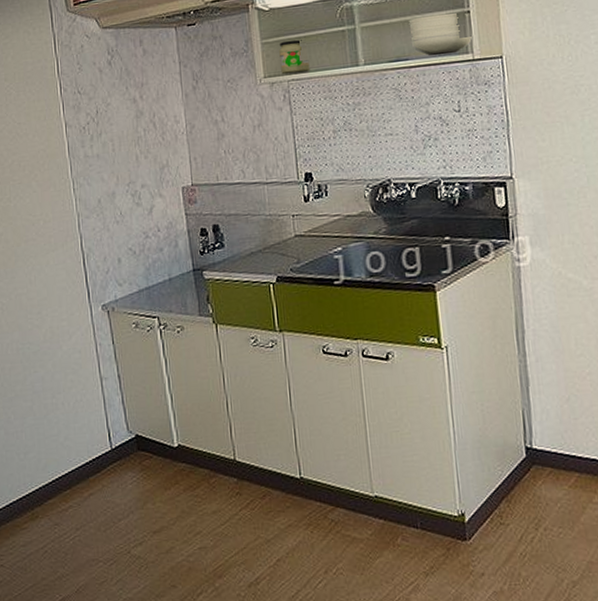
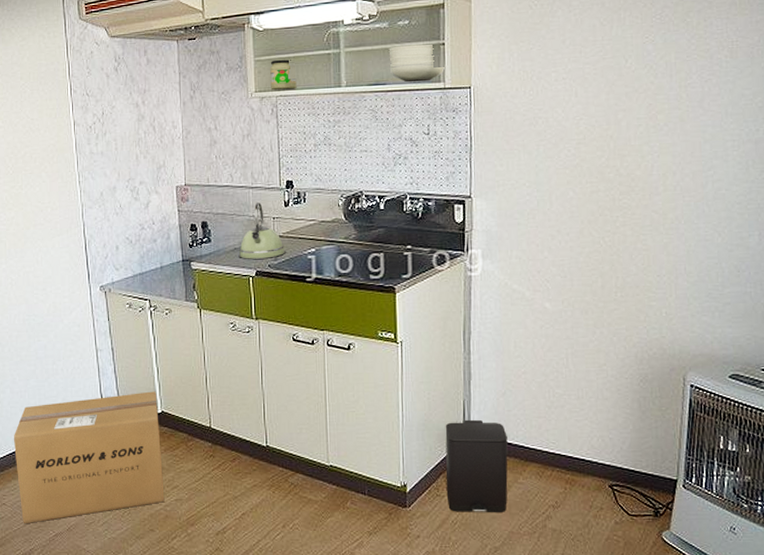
box: none [10,422,187,589] -> present [13,391,165,524]
kettle: none [256,199,309,265] -> present [238,202,286,260]
pedal bin: none [503,431,583,543] -> present [445,419,508,512]

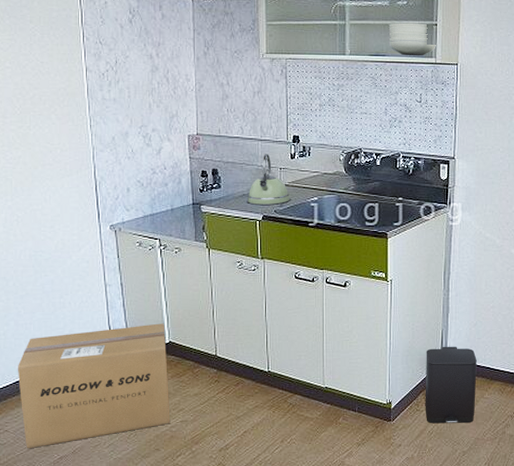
jar: present [270,59,297,91] -> none [281,25,305,54]

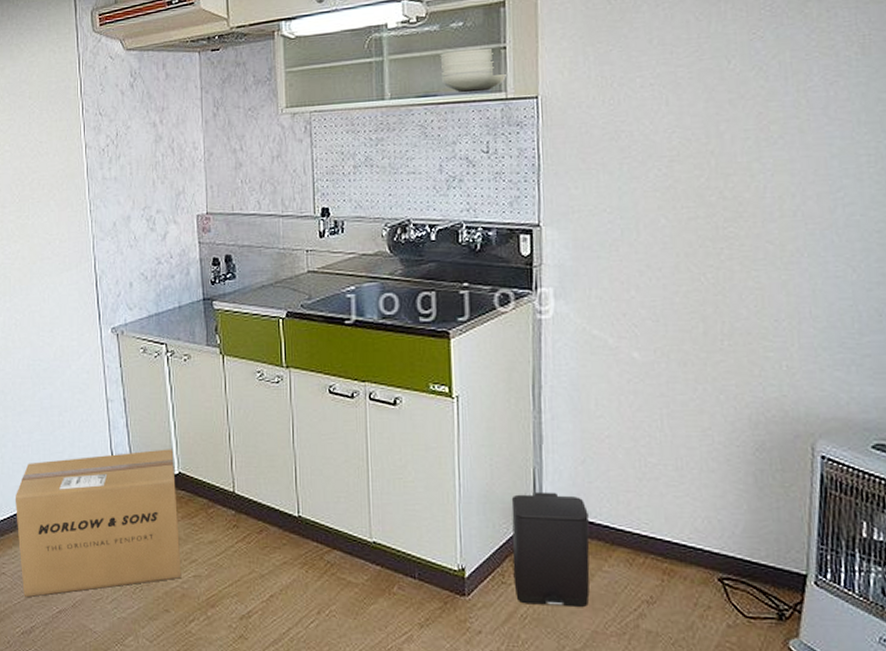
kettle: present [246,154,291,206] -> none [266,233,321,299]

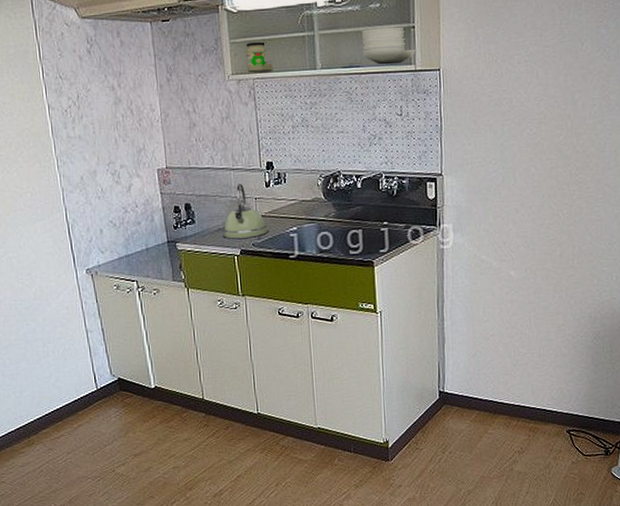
box: present [14,449,182,598] -> none [8,368,163,500]
kettle: none [266,233,321,299] -> present [223,184,269,240]
jar: none [303,70,334,105] -> present [246,41,273,73]
pedal bin: present [511,491,590,607] -> none [422,379,479,462]

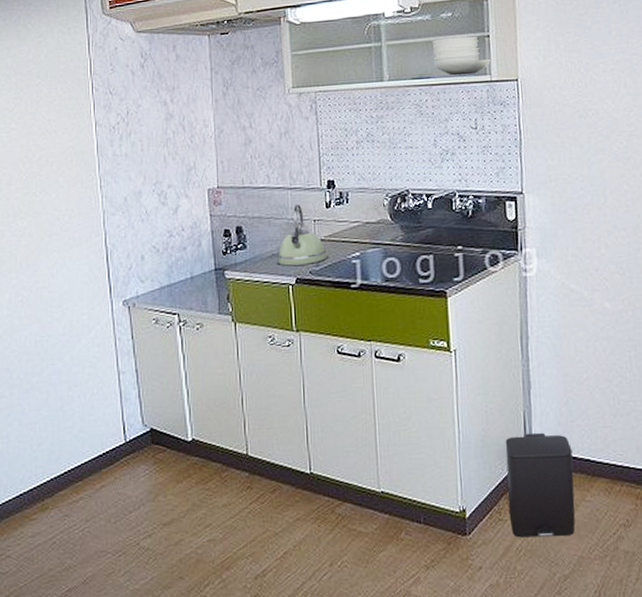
jar: present [246,41,273,73] -> none [308,53,337,86]
pedal bin: none [422,379,479,462] -> present [505,432,576,538]

